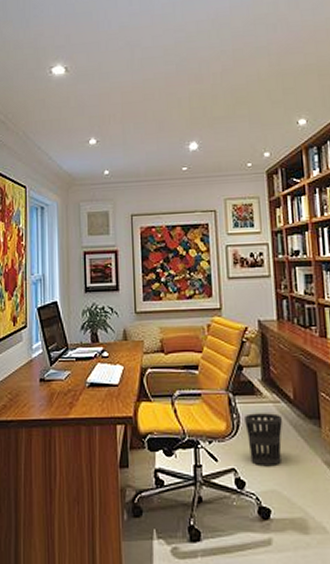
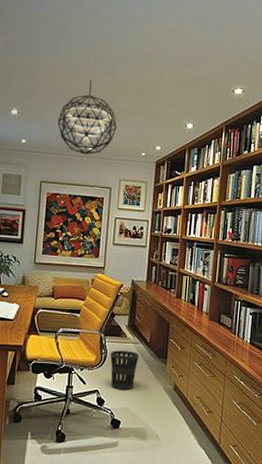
pendant light: none [142,91,213,177] -> present [57,80,117,155]

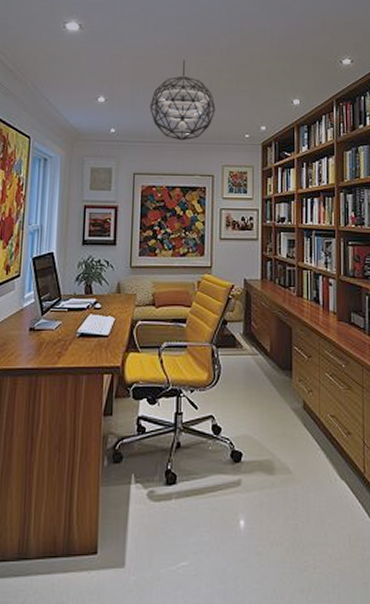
wastebasket: present [110,350,140,390] -> none [225,364,259,412]

